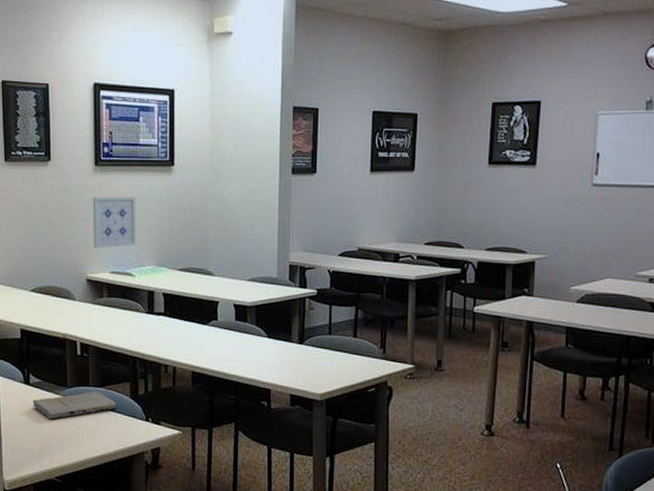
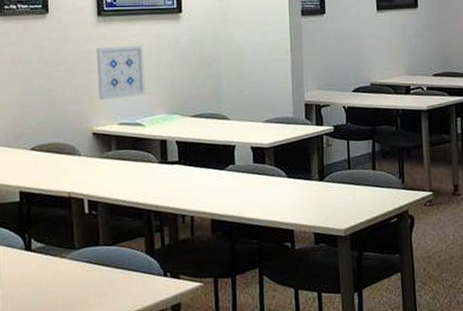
book: present [33,391,117,419] -> none [35,250,131,286]

